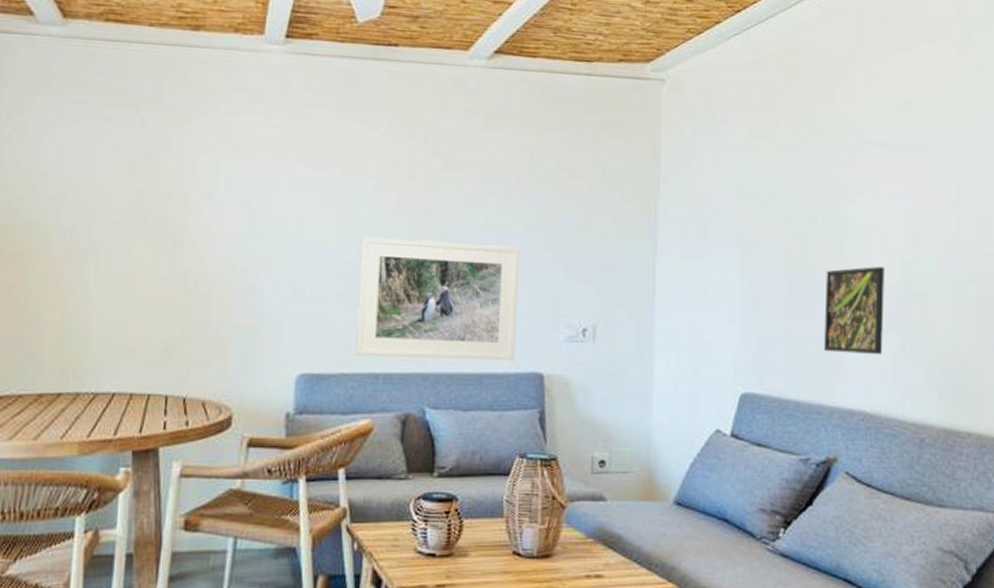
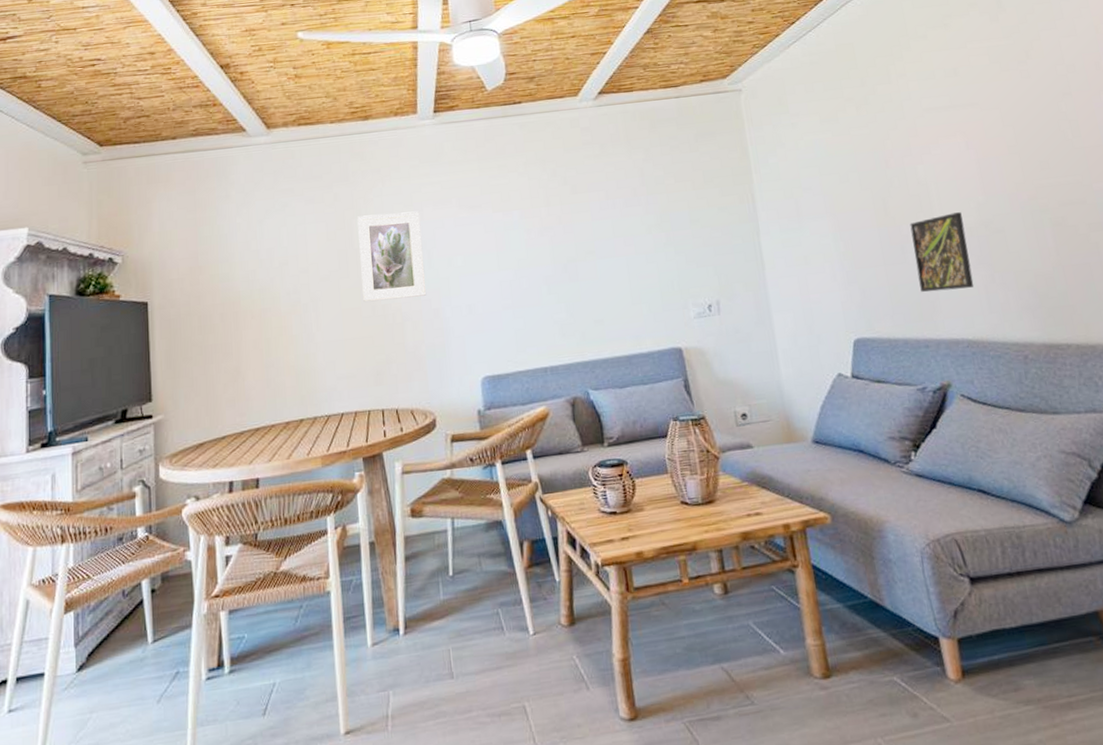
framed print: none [161,151,249,264] -> present [357,211,427,302]
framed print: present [356,236,521,361] -> none [516,246,656,355]

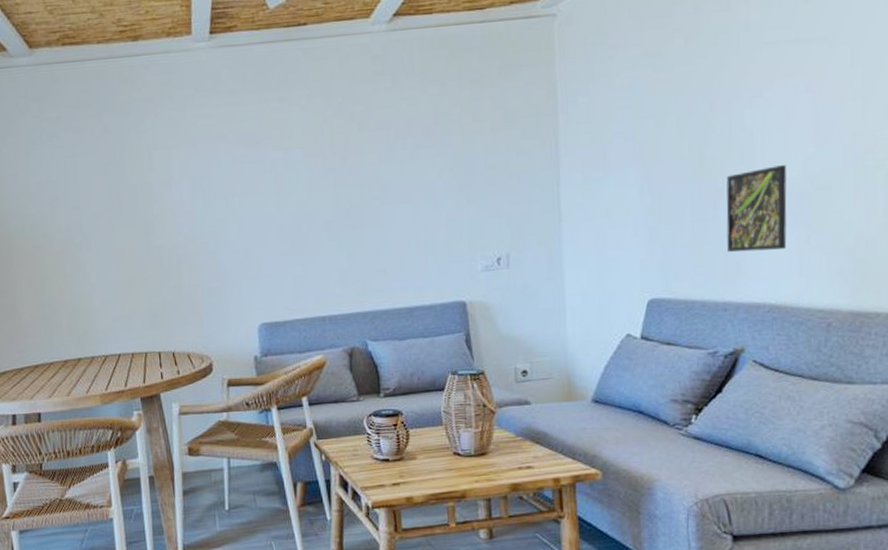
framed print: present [357,211,427,302] -> none [129,146,203,243]

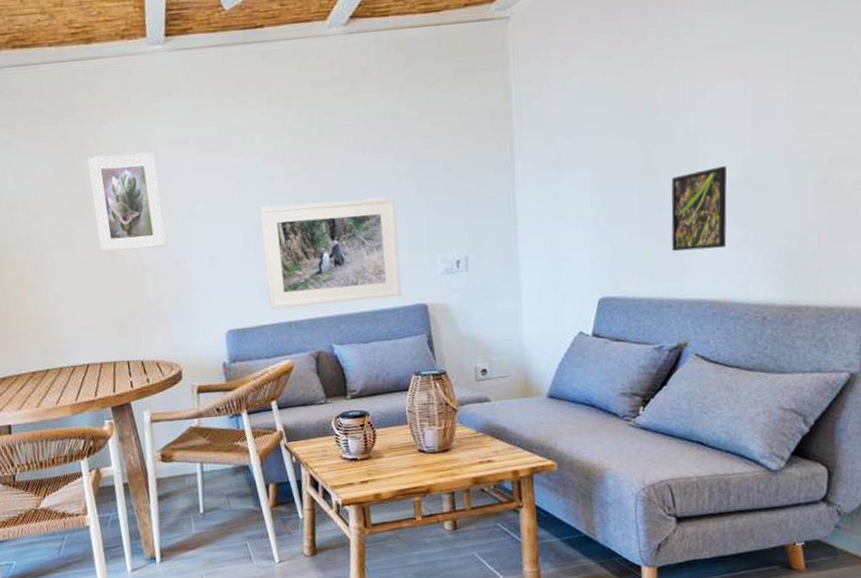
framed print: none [129,146,203,243] -> present [87,152,166,252]
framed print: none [296,192,440,303] -> present [259,197,402,309]

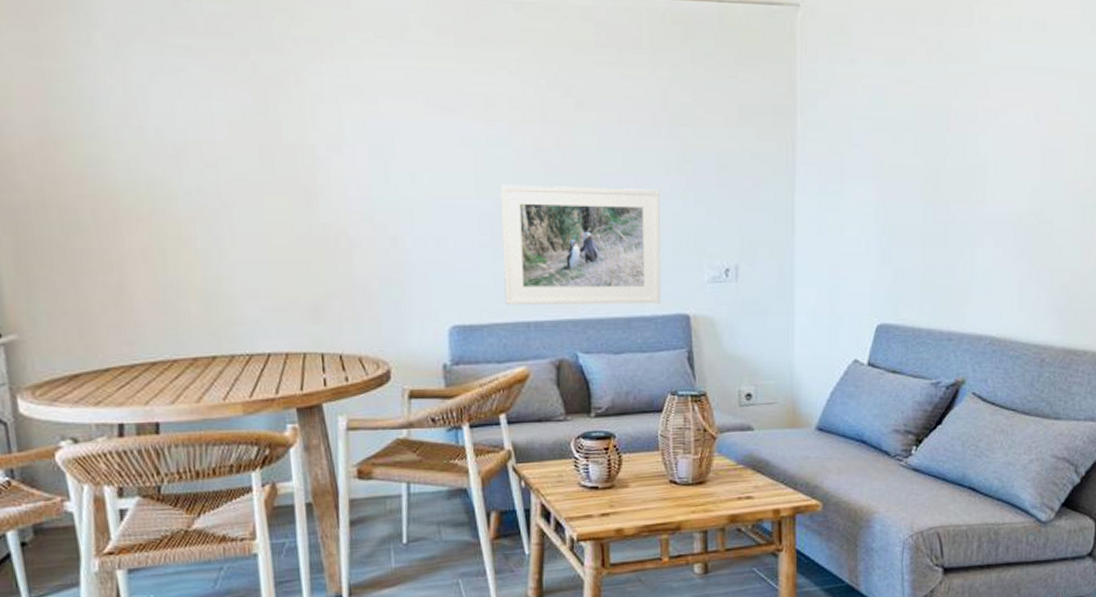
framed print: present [87,152,166,252] -> none [286,99,381,218]
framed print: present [671,166,727,251] -> none [955,196,1014,281]

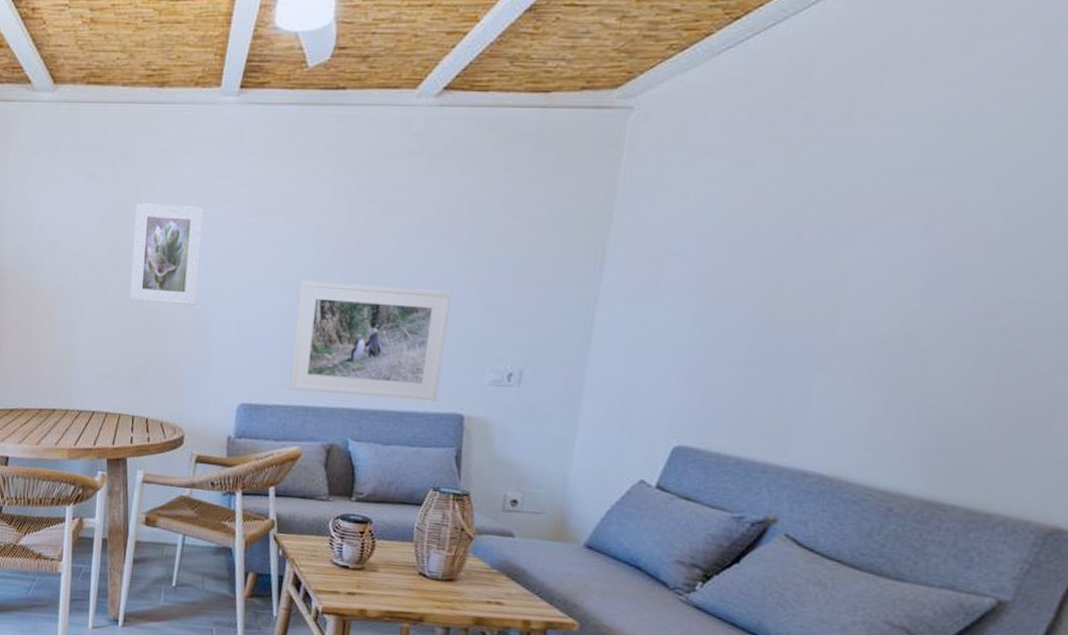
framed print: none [286,99,381,218] -> present [130,203,204,305]

